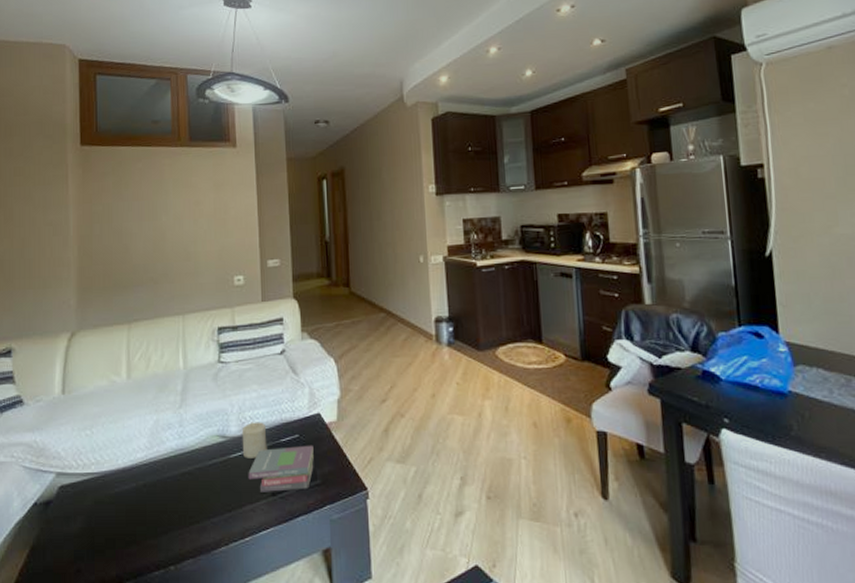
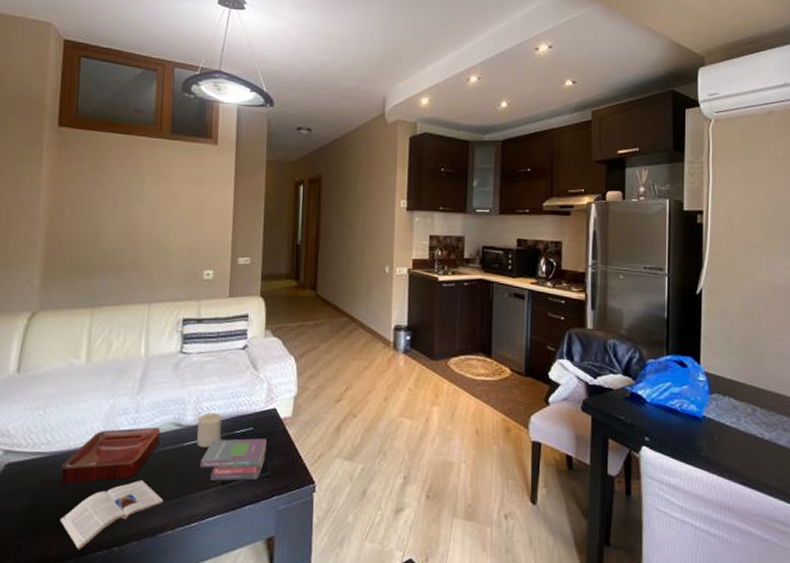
decorative tray: none [112,440,206,503] -> present [60,427,161,484]
magazine: none [115,495,216,571] -> present [60,479,164,550]

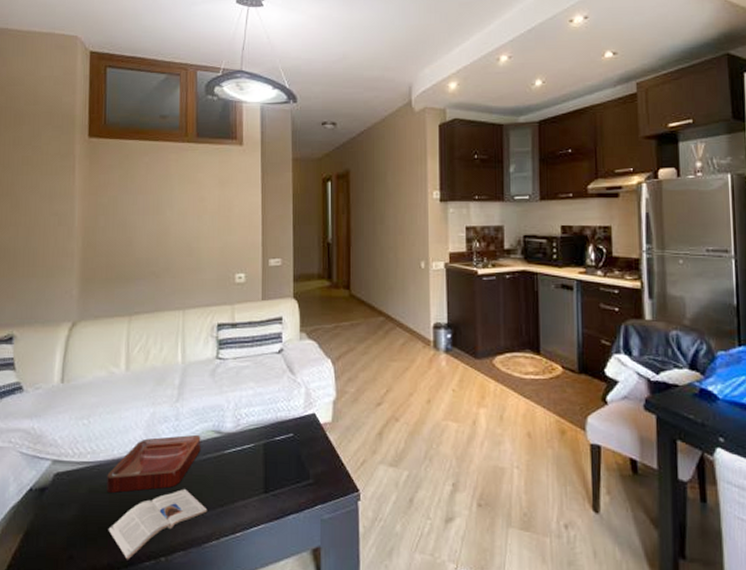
candle: present [196,412,222,448] -> none [236,419,262,455]
books: present [200,438,267,481] -> none [241,444,307,489]

